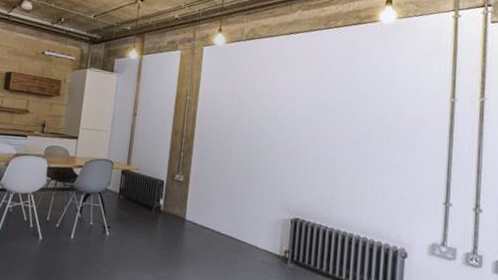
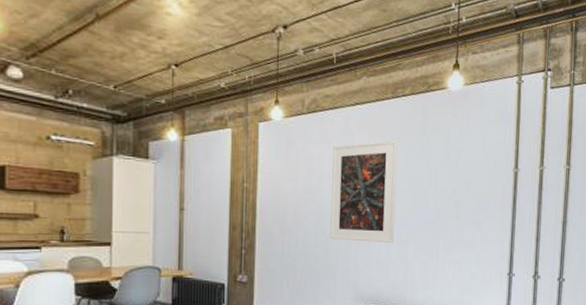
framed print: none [260,66,329,160] -> present [330,140,398,243]

